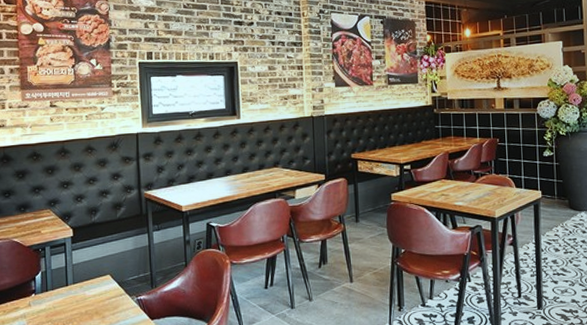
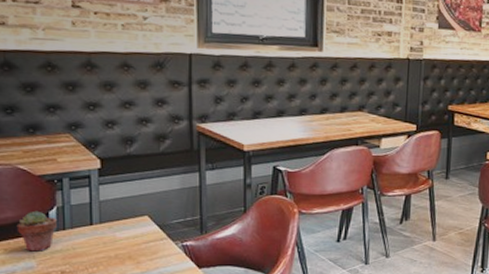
potted succulent: none [12,276,42,312] -> present [16,210,57,252]

